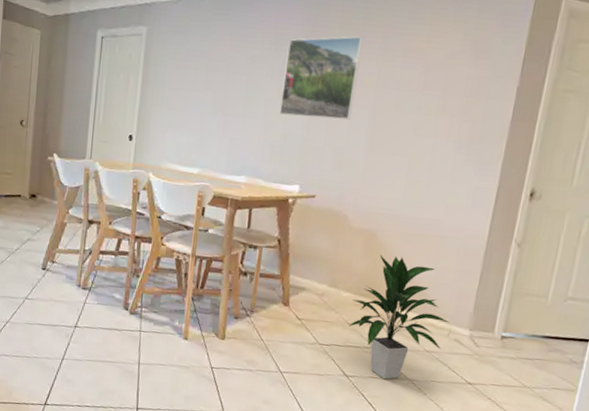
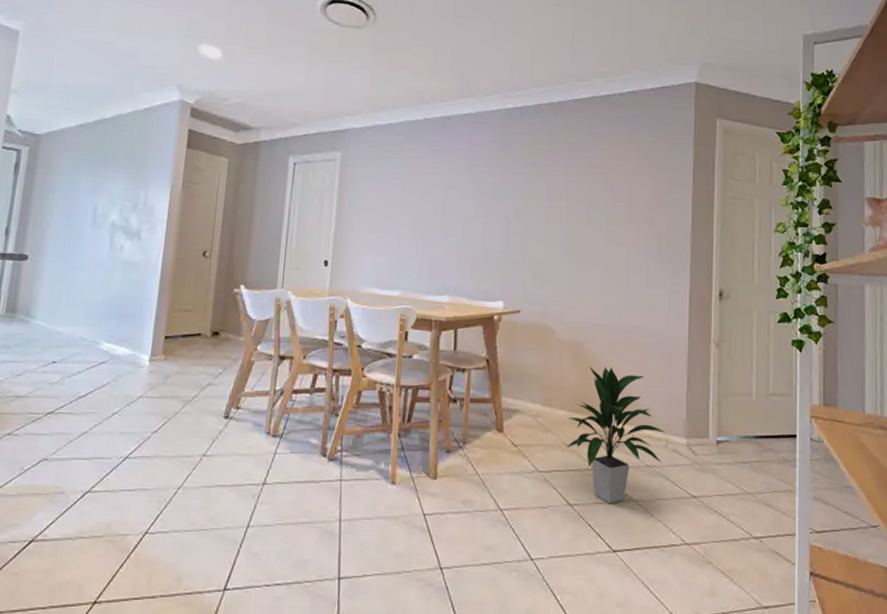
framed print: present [279,36,363,120] -> none [478,156,550,234]

